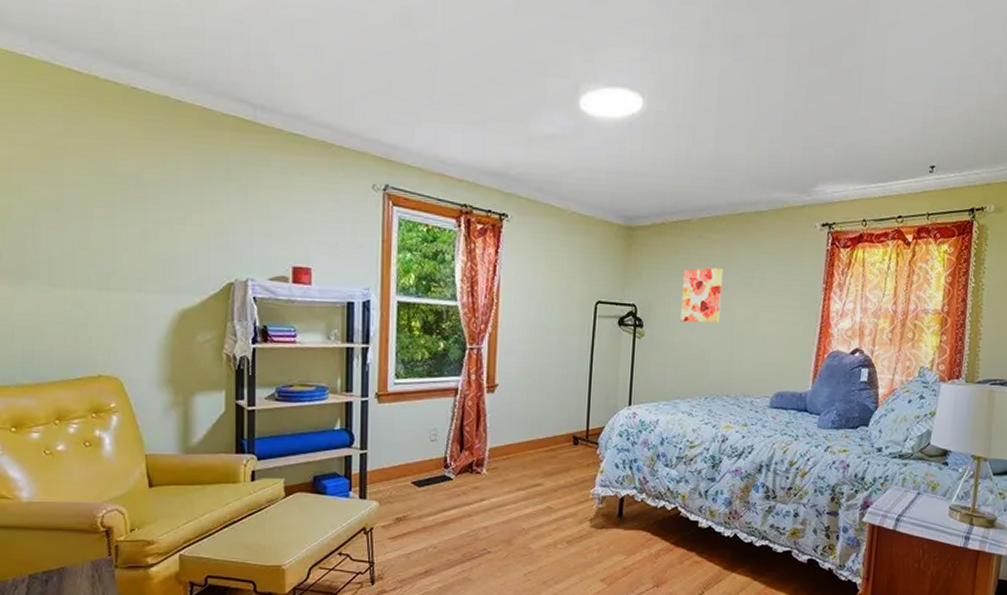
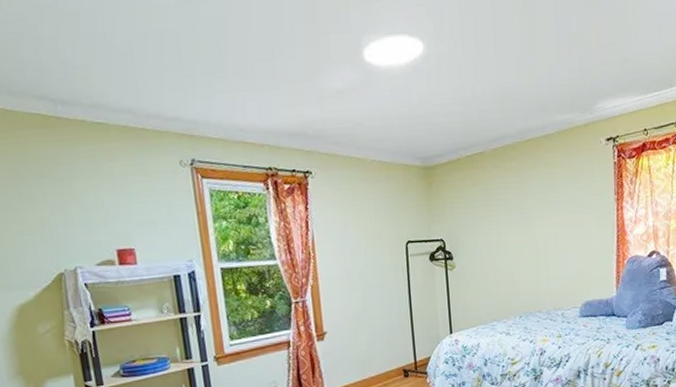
wall art: present [680,268,724,323] -> none [484,194,524,250]

